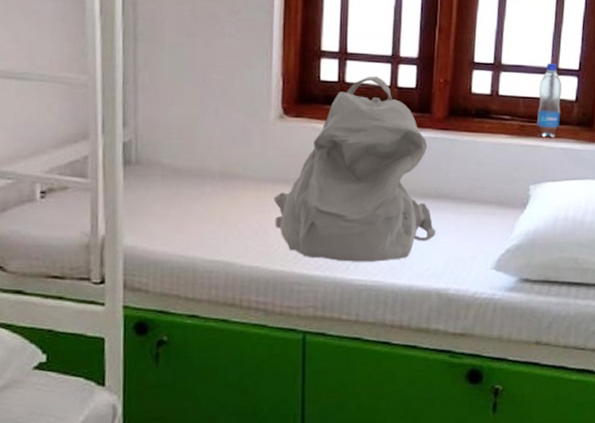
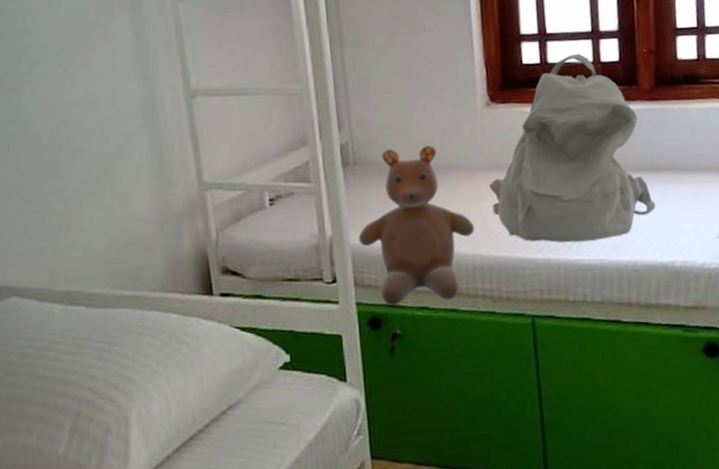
teddy bear: none [133,152,255,312] -> present [358,145,475,306]

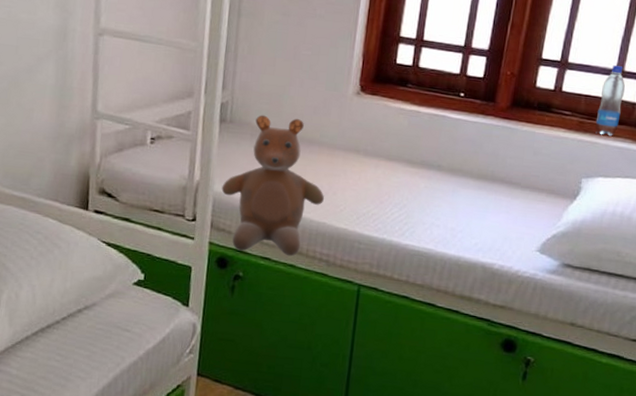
backpack: present [489,53,656,243] -> none [343,63,489,232]

